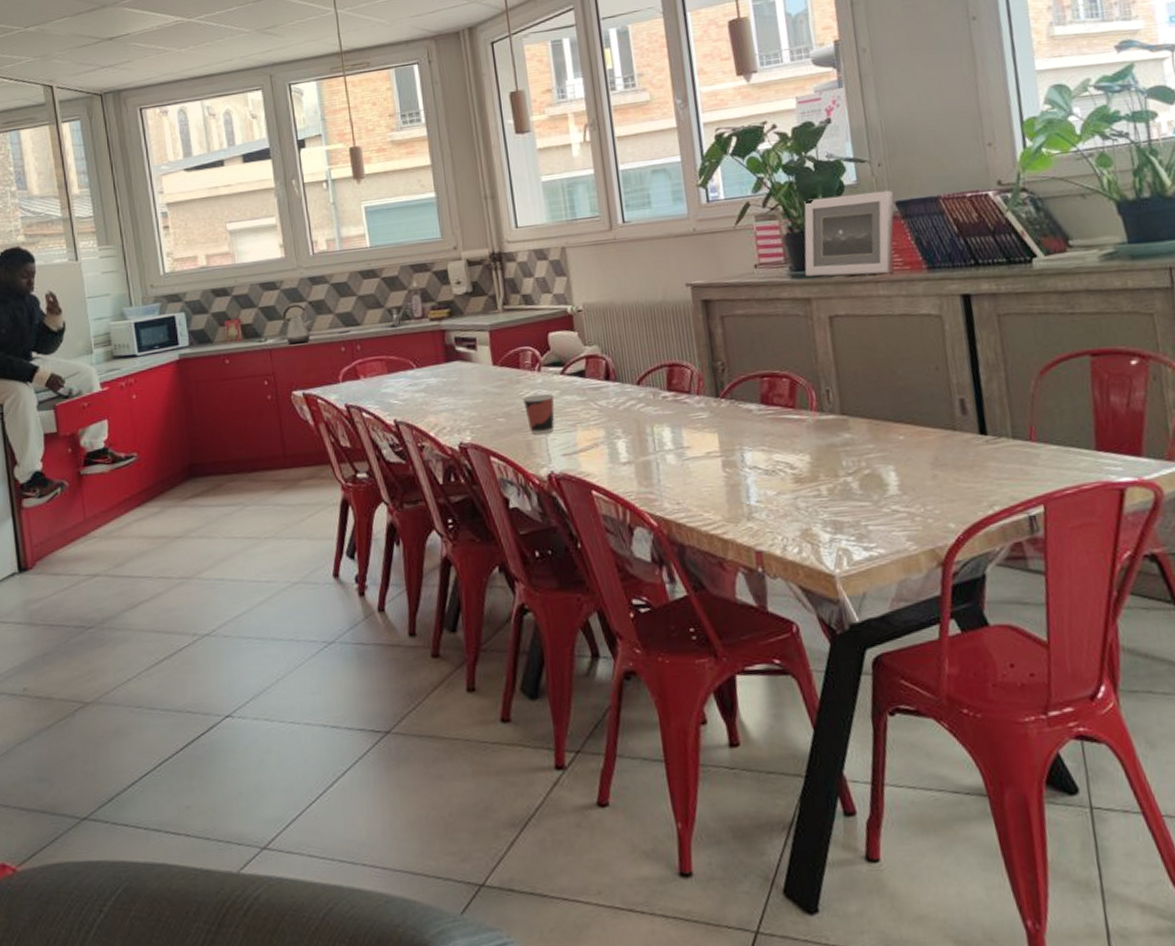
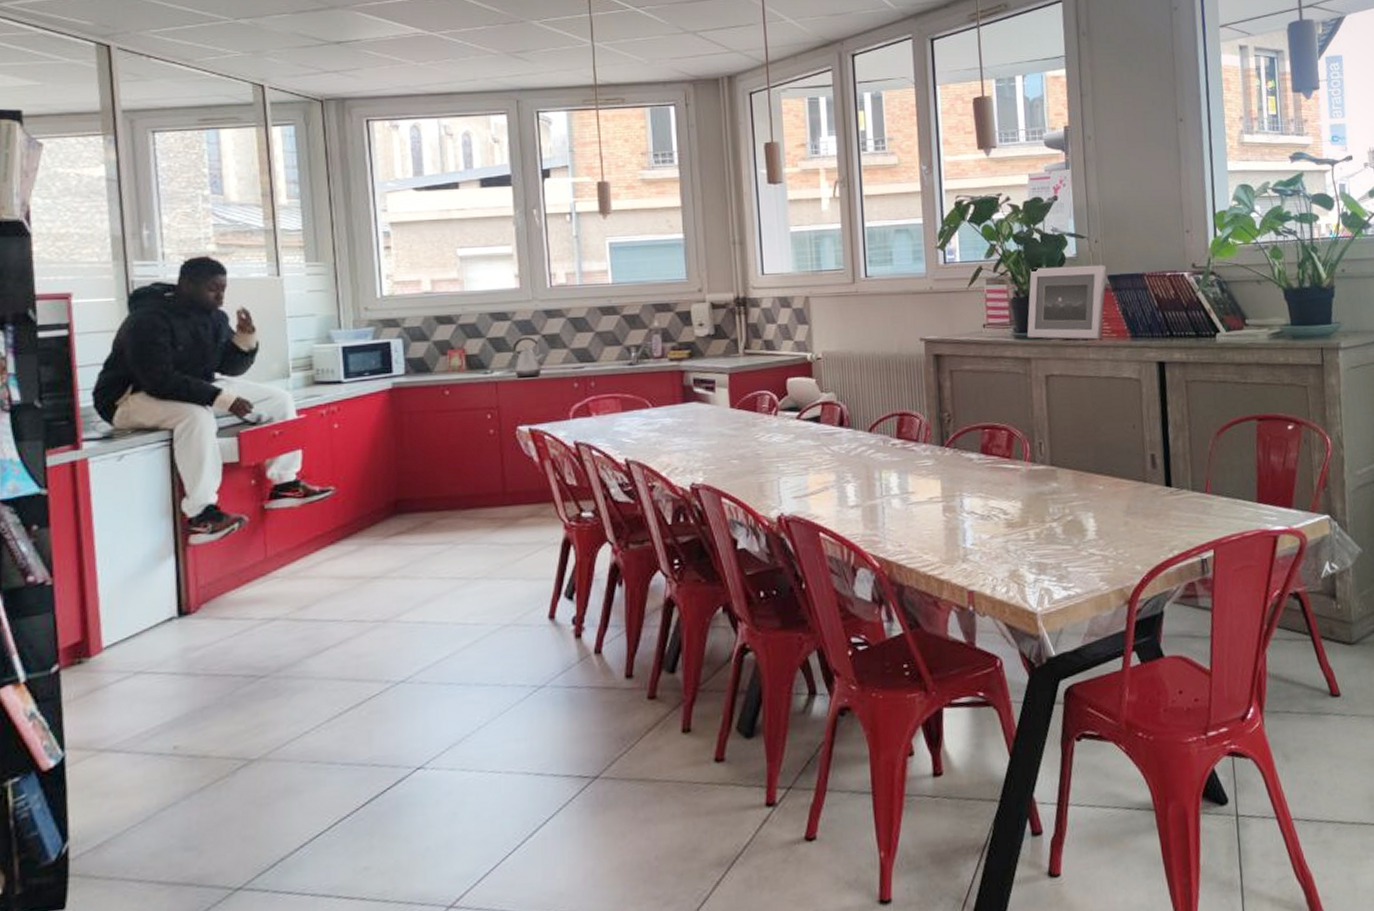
cup: present [522,393,555,435] -> none [757,437,789,477]

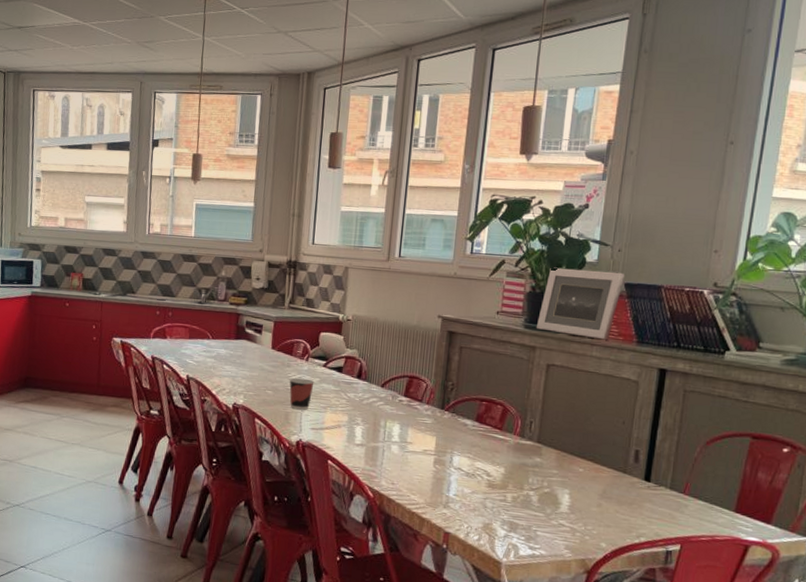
kettle: present [513,337,545,378] -> none [114,270,138,302]
cup: none [757,437,789,477] -> present [289,377,315,410]

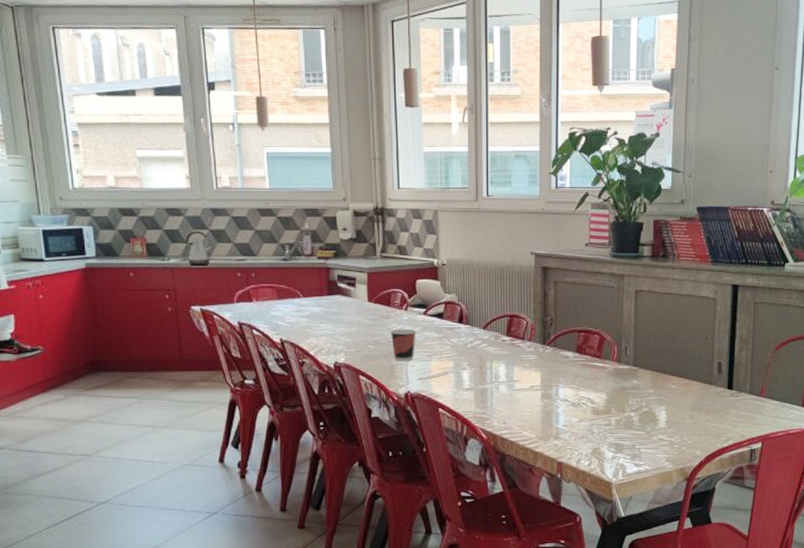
kettle: none [114,270,138,302] -> present [185,231,213,266]
picture frame: present [536,267,624,340] -> none [622,196,696,263]

